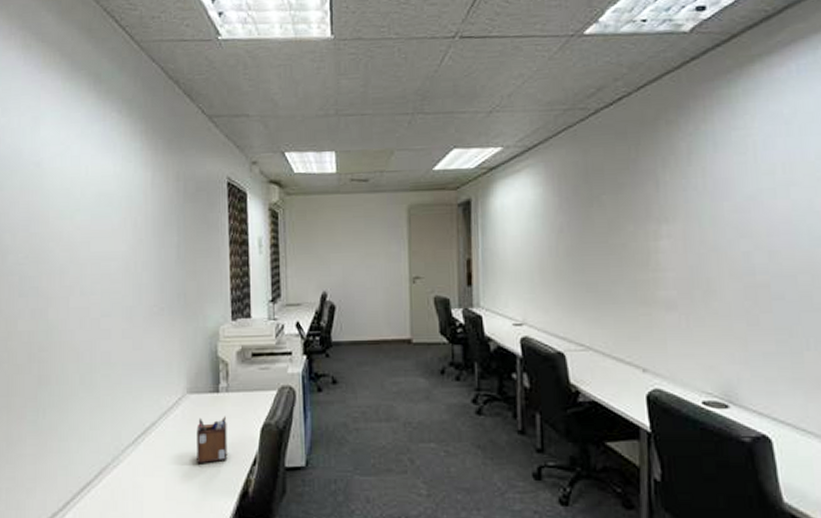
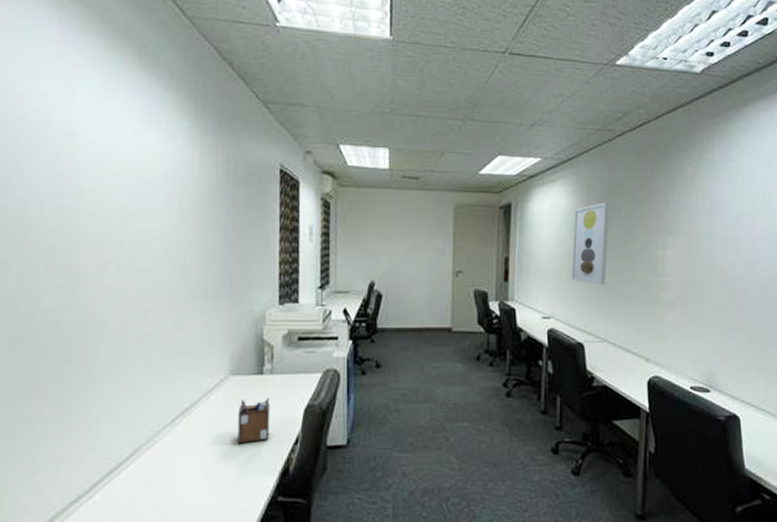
wall art: none [544,190,588,286] -> present [572,202,610,285]

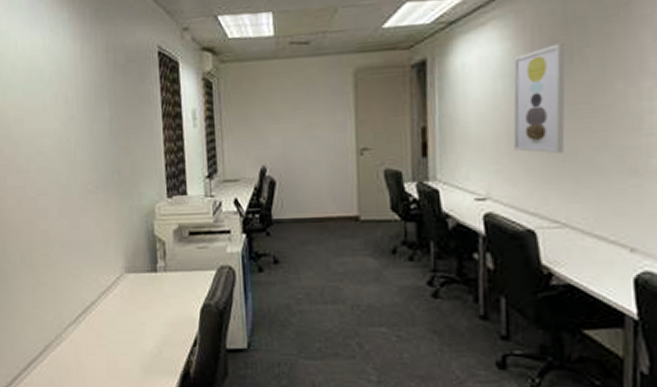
desk organizer: present [237,397,270,444] -> none [136,296,168,344]

